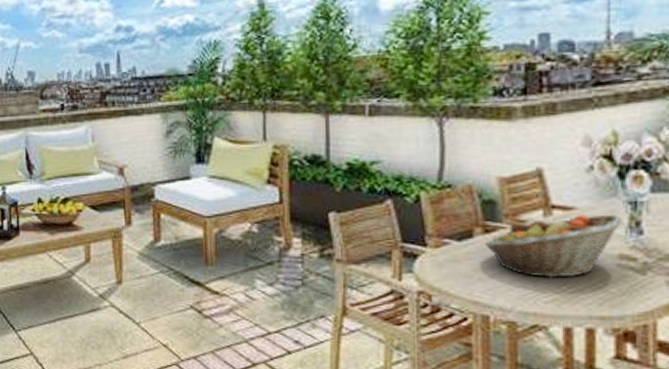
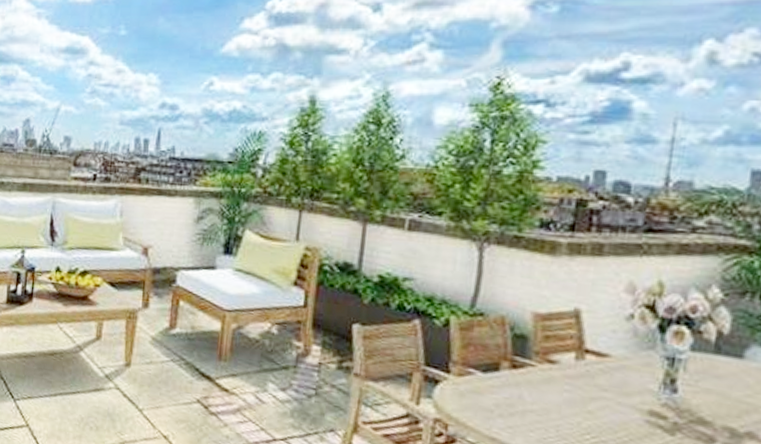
fruit basket: present [485,214,624,278] -> none [510,359,659,427]

